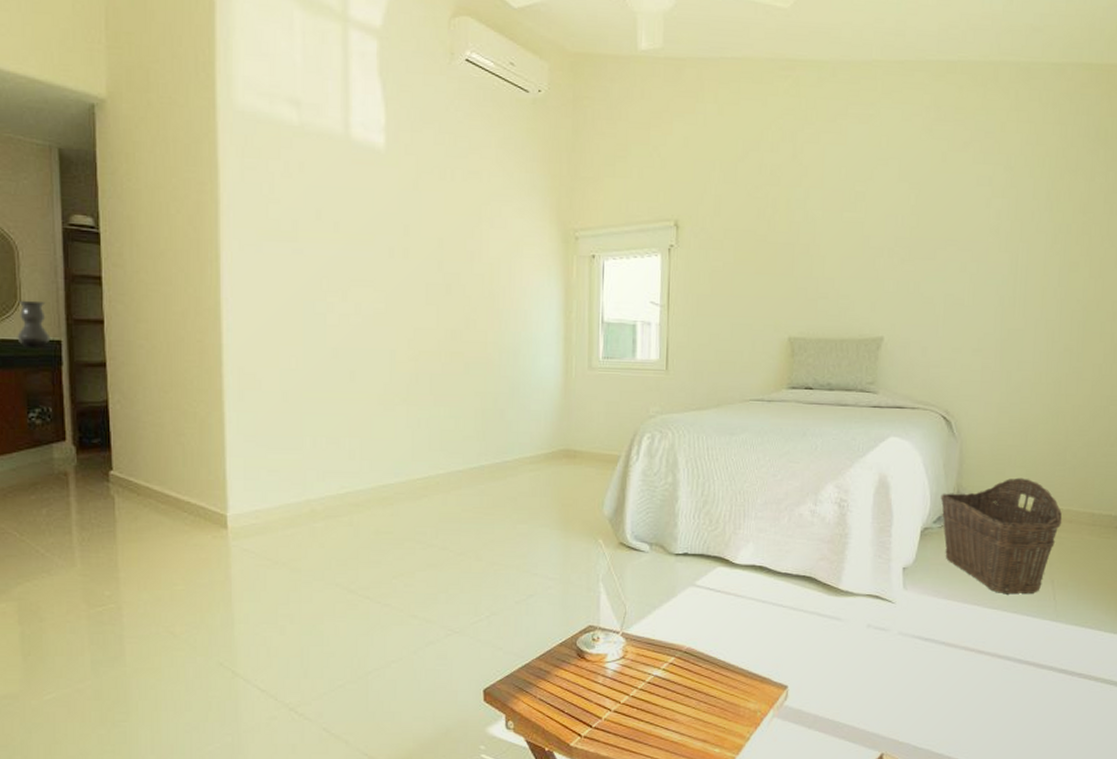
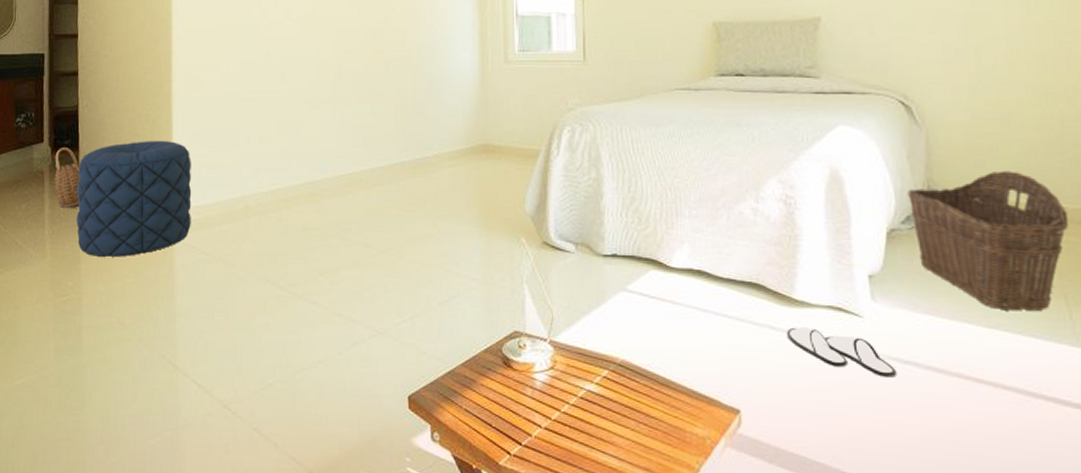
vase: present [17,300,51,349] -> none [11,20,37,62]
basket: none [81,447,115,514] -> present [54,148,80,209]
pouf: none [110,440,249,564] -> present [76,140,192,257]
slippers: none [831,613,918,652] -> present [787,327,897,377]

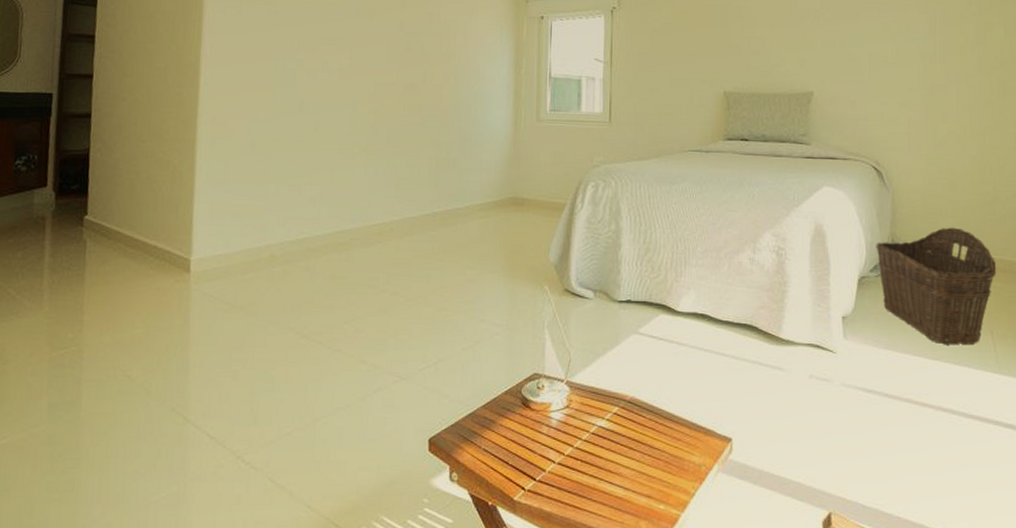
basket: present [54,148,80,209] -> none [57,193,88,258]
pouf: present [76,140,192,257] -> none [81,187,214,307]
slippers: present [787,327,897,377] -> none [774,363,861,405]

